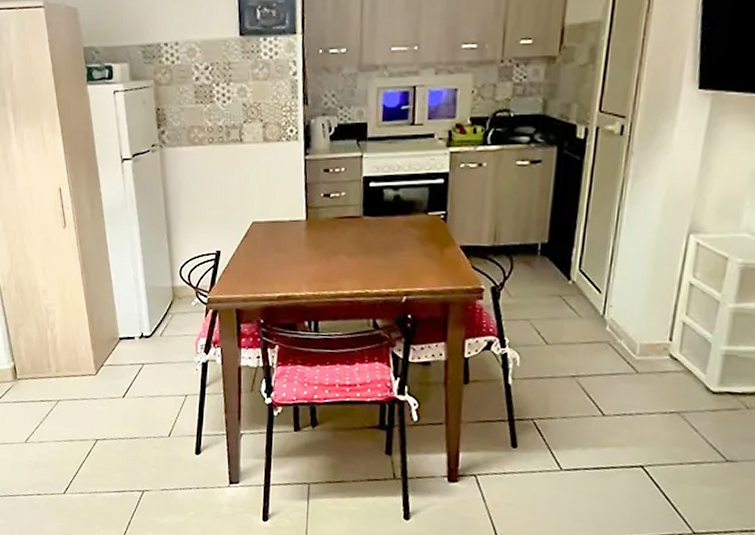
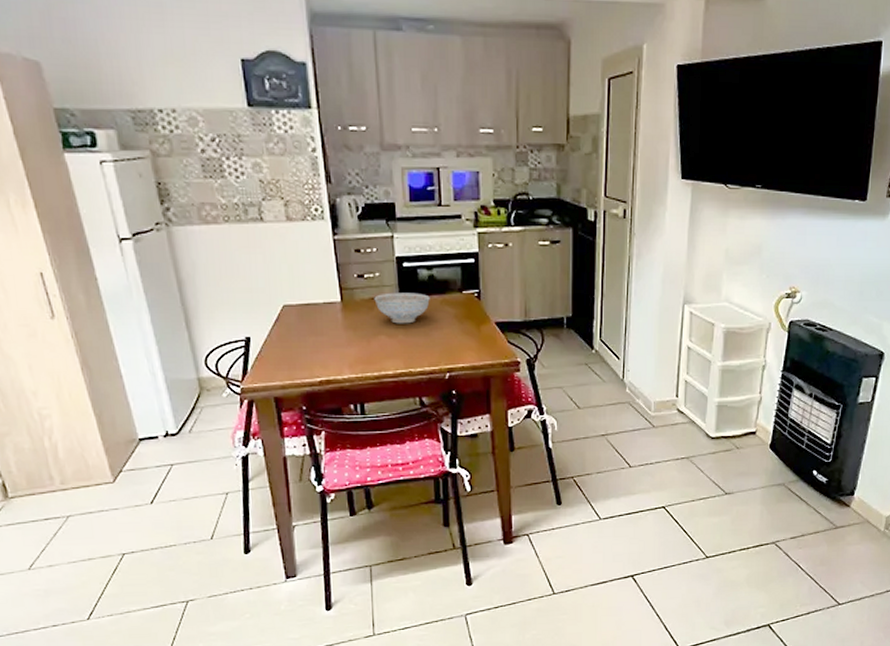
decorative bowl: none [338,212,394,244] -> present [374,292,430,324]

